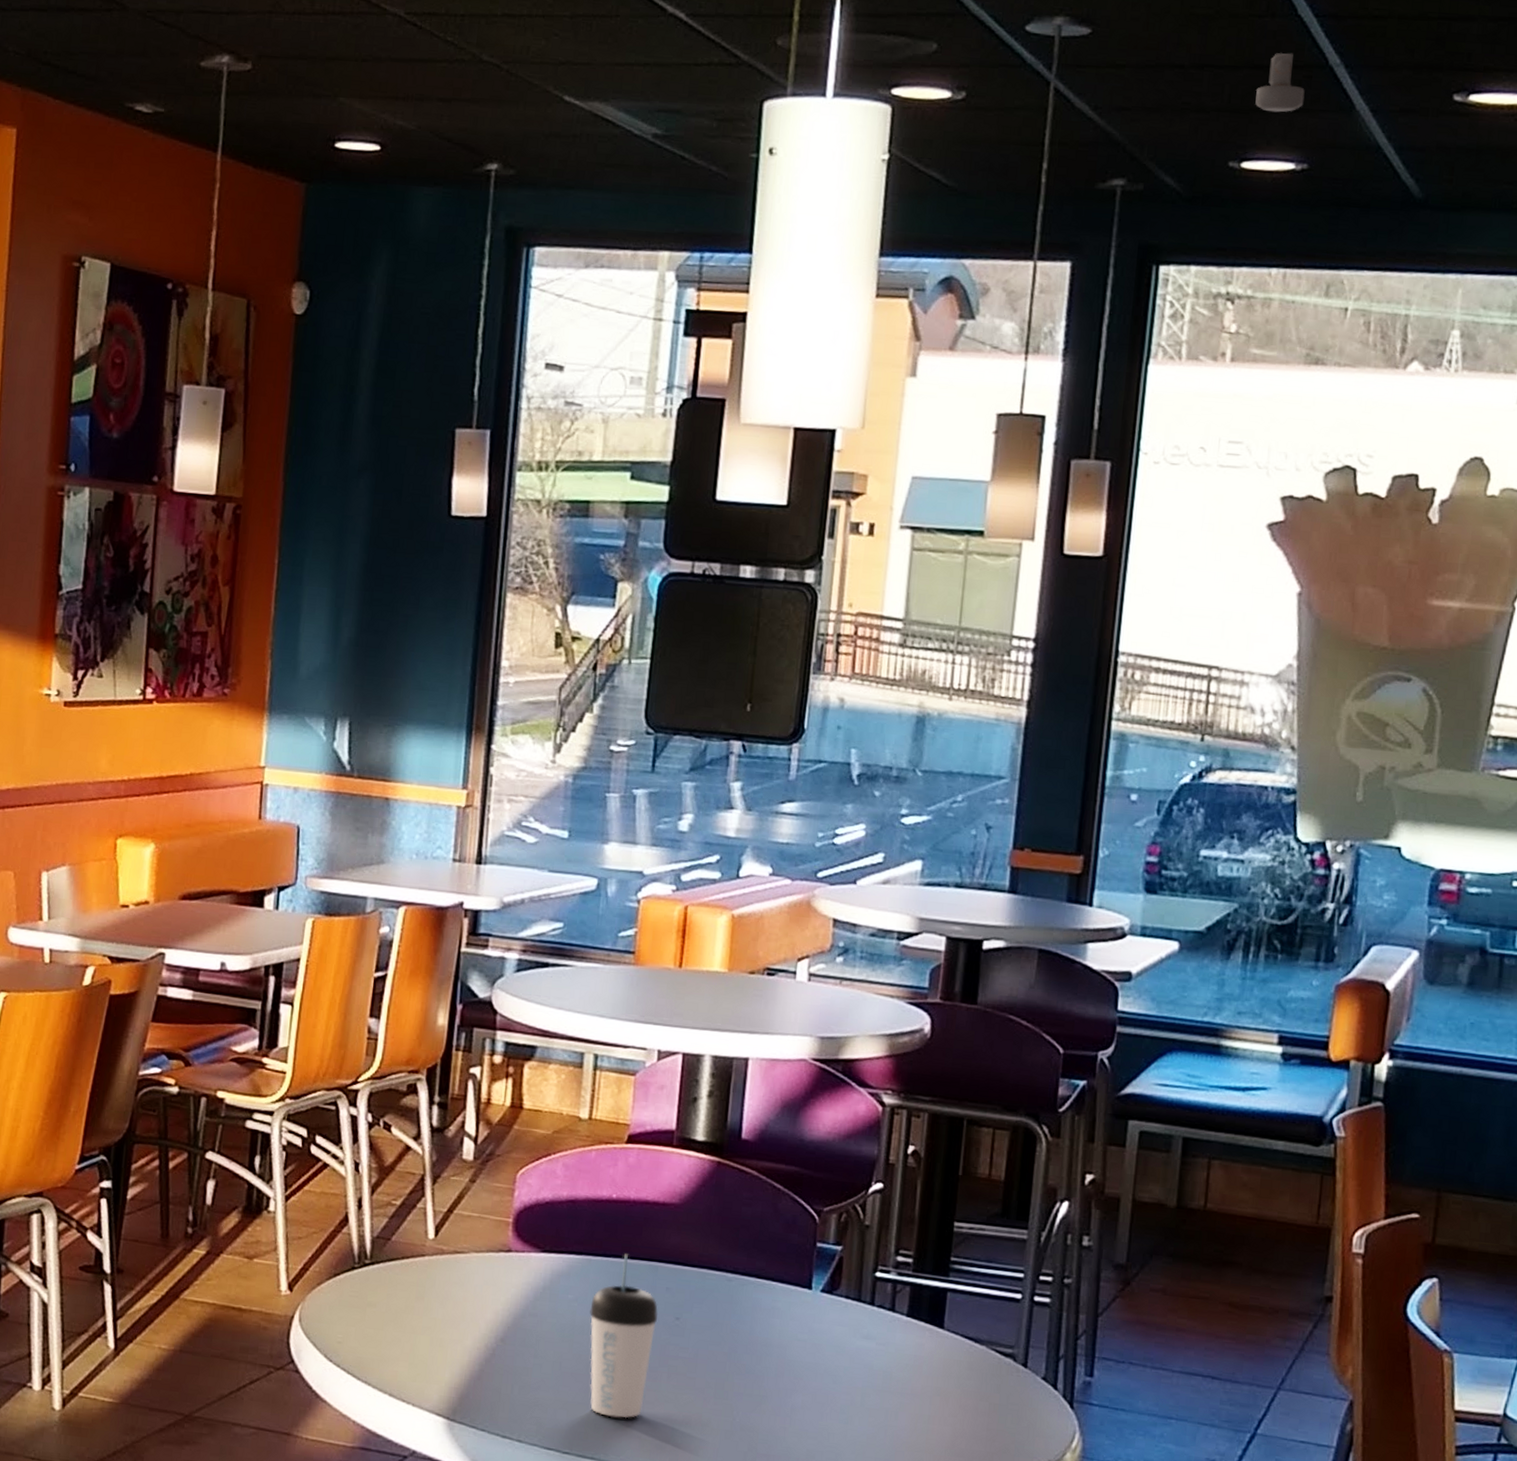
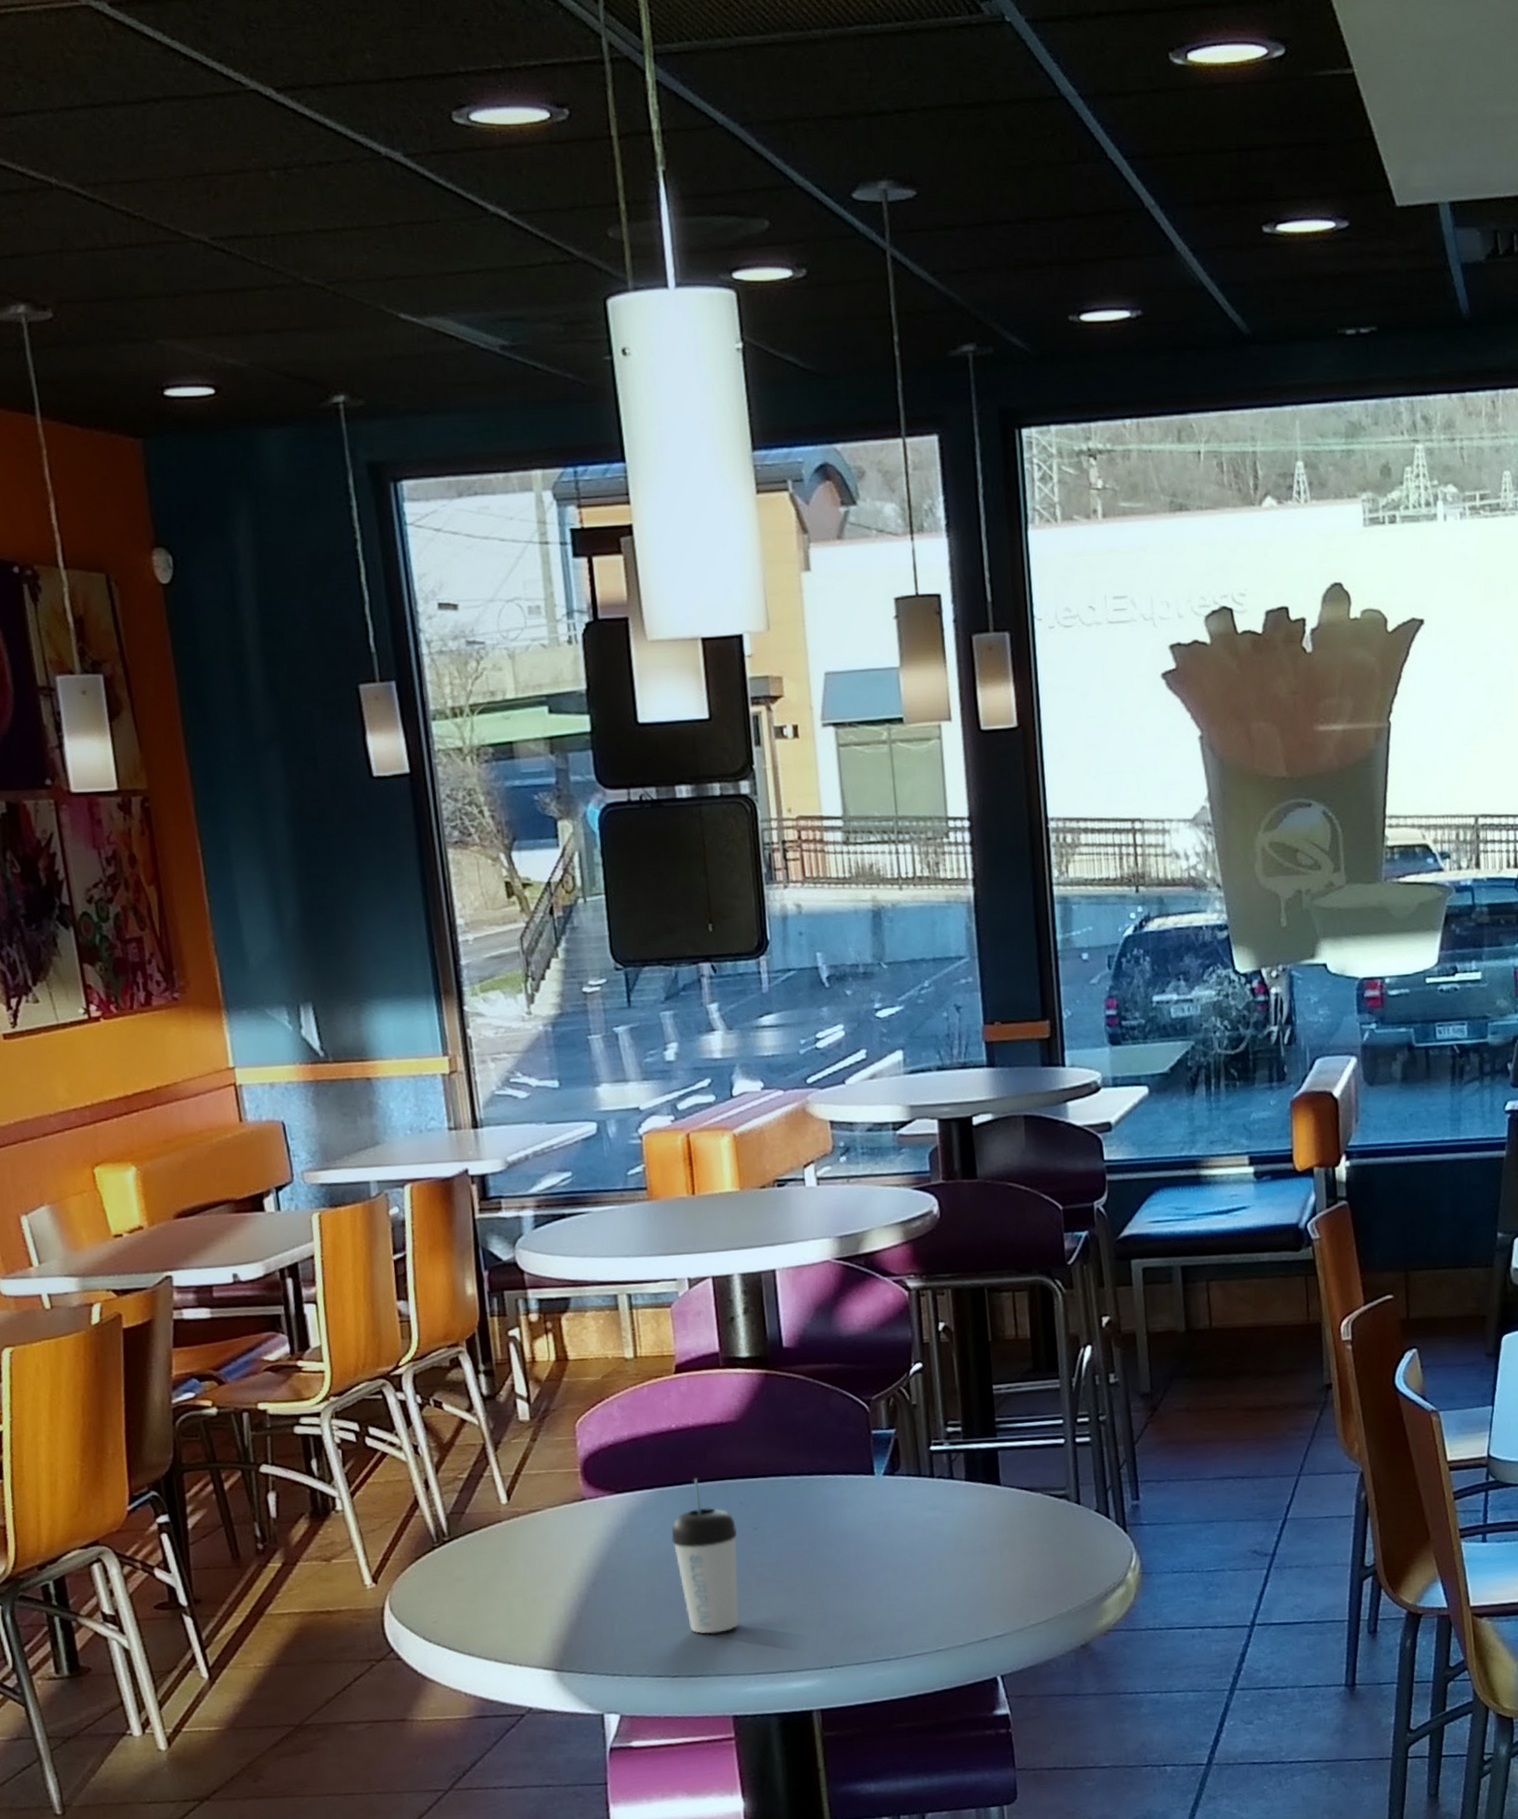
security camera: present [1255,52,1305,113] -> none [1082,198,1128,261]

